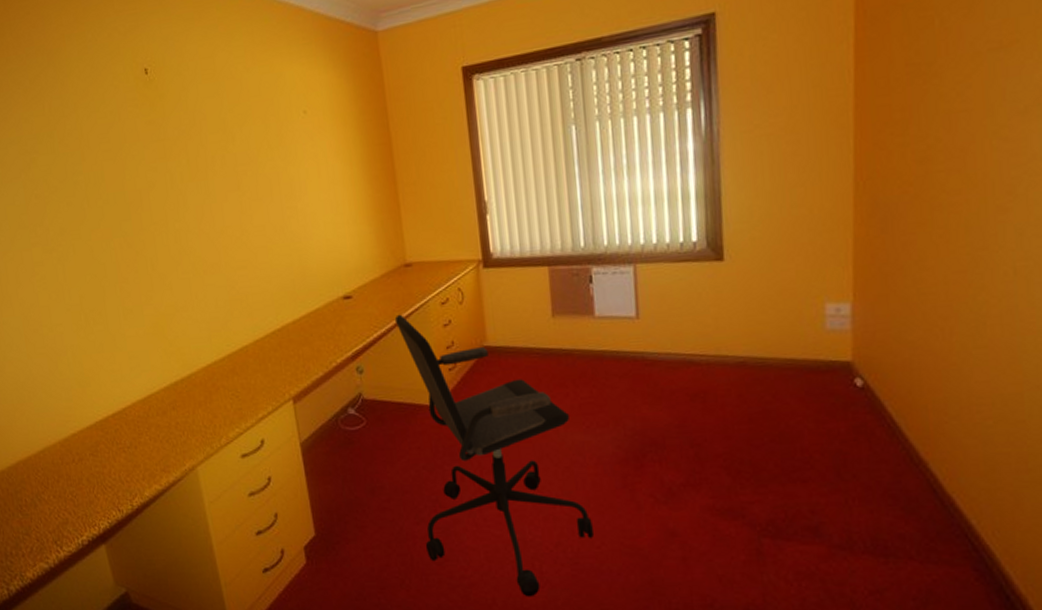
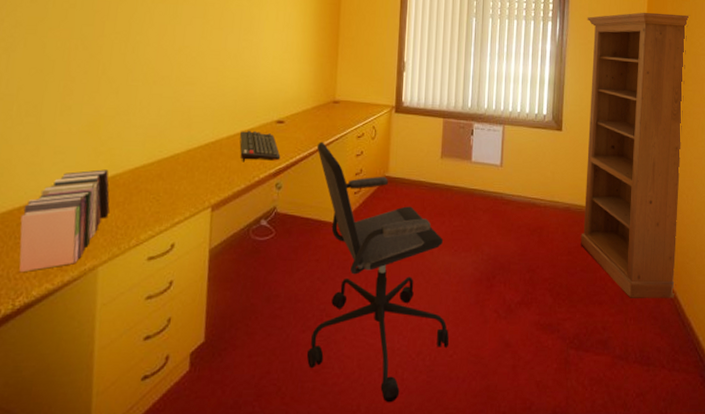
books: none [116,370,194,476] -> present [19,169,110,273]
computer keyboard: none [306,311,356,348] -> present [239,130,281,163]
bookshelf: none [749,50,937,473] -> present [581,12,691,298]

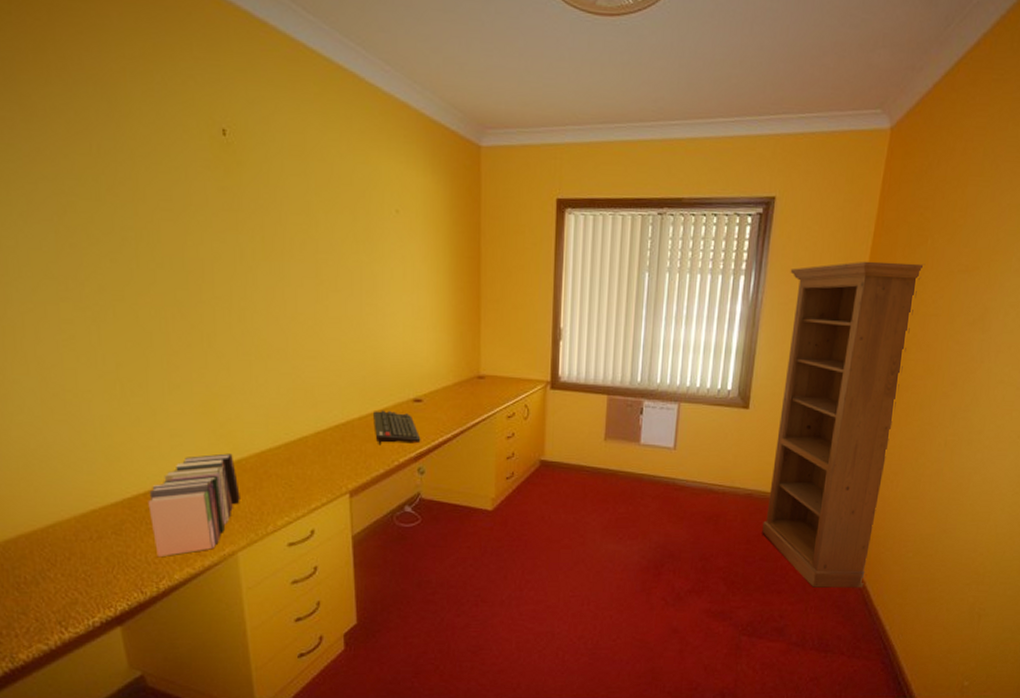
office chair: present [306,142,449,403] -> none [462,422,612,682]

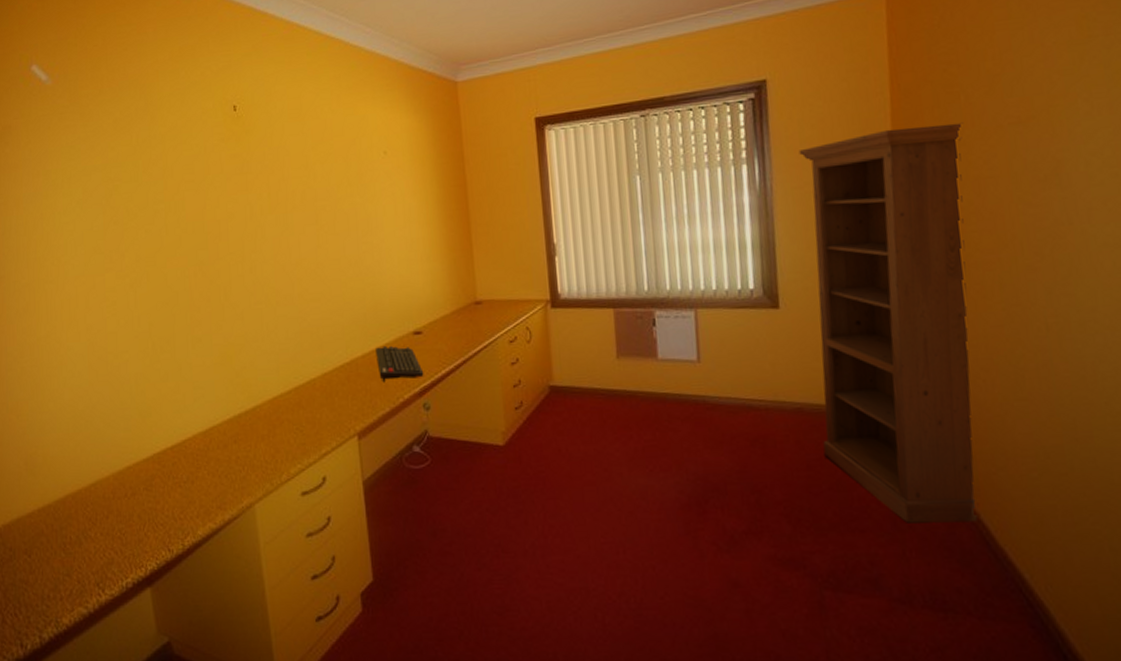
books: present [148,453,240,558] -> none [175,402,256,513]

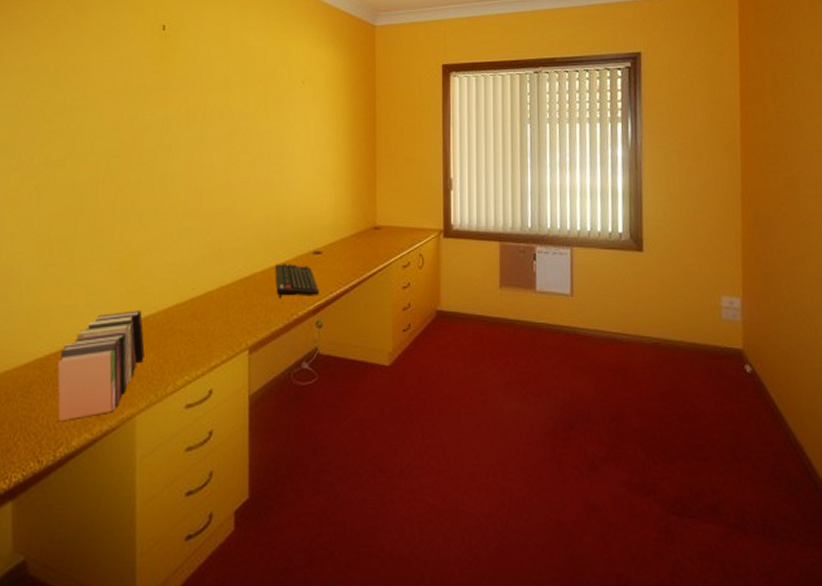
books: none [175,402,256,513] -> present [57,310,145,422]
bookshelf: present [798,122,979,523] -> none [665,104,803,454]

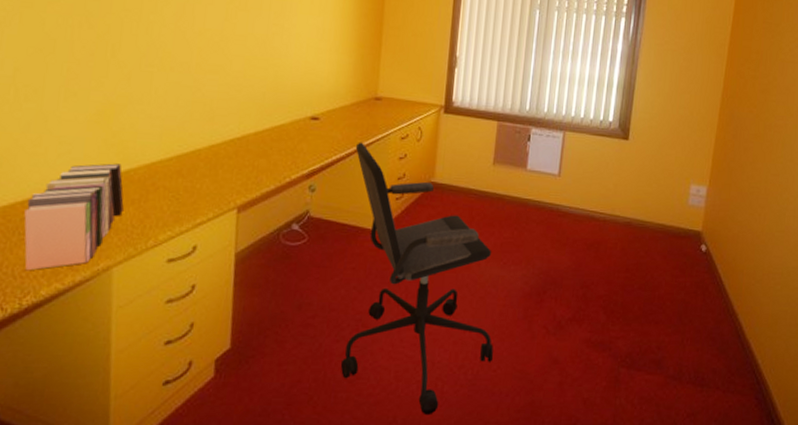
computer keyboard: present [275,263,320,299] -> none [269,126,315,162]
office chair: none [359,273,522,575] -> present [340,142,494,416]

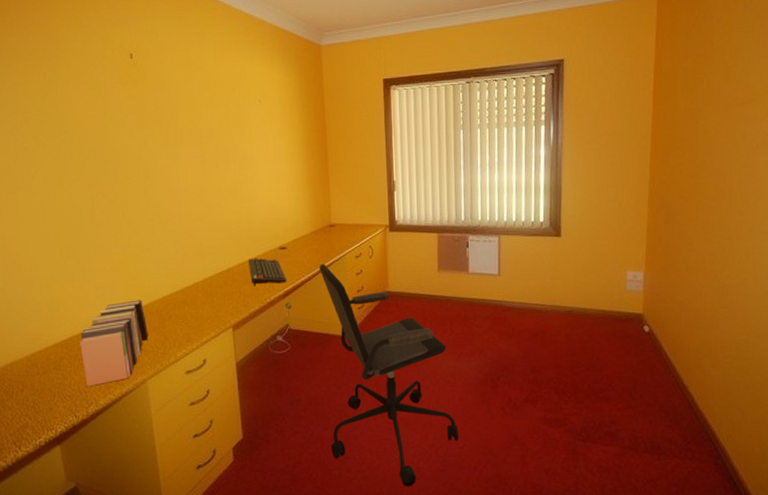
computer keyboard: none [269,126,315,162] -> present [249,257,287,287]

